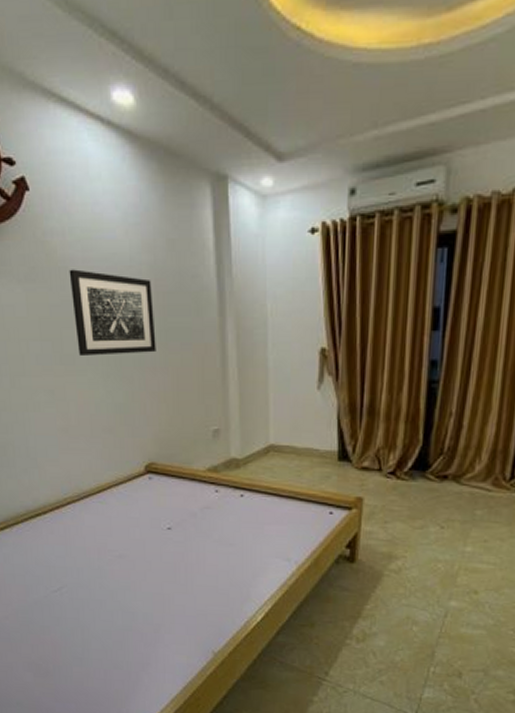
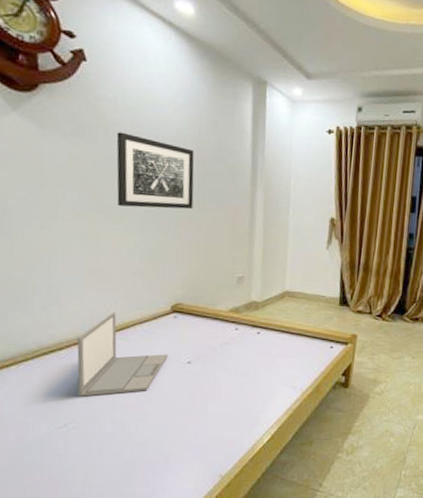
laptop: none [59,474,147,562] -> present [77,312,168,397]

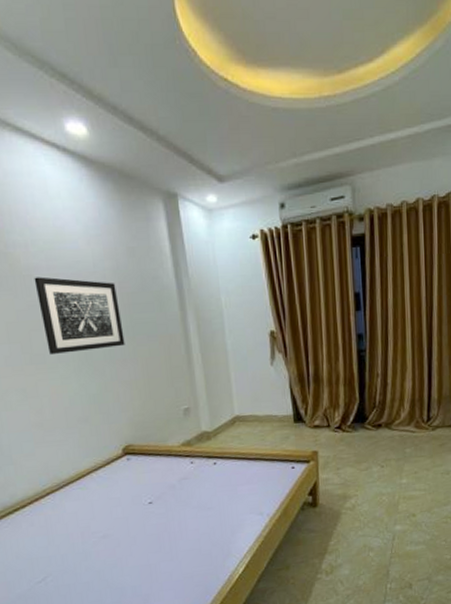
laptop: present [77,312,168,397] -> none [38,463,129,551]

